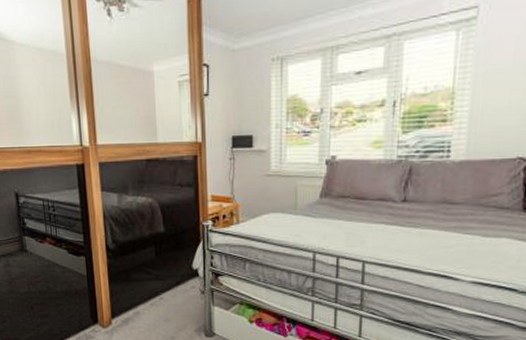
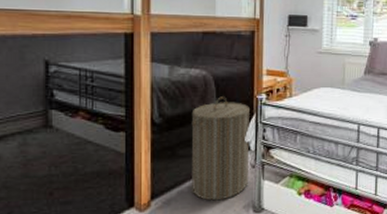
laundry hamper: none [141,223,198,323] -> present [190,96,251,201]

